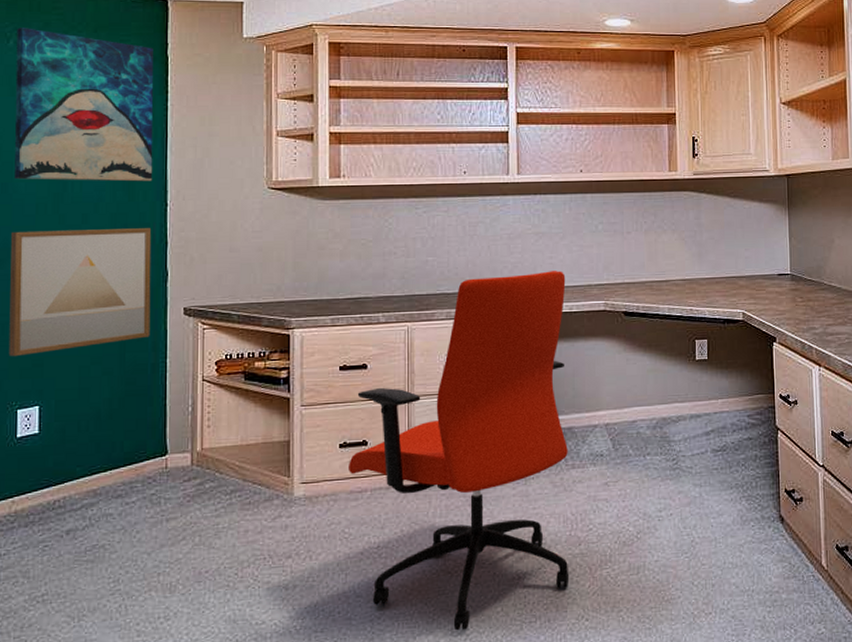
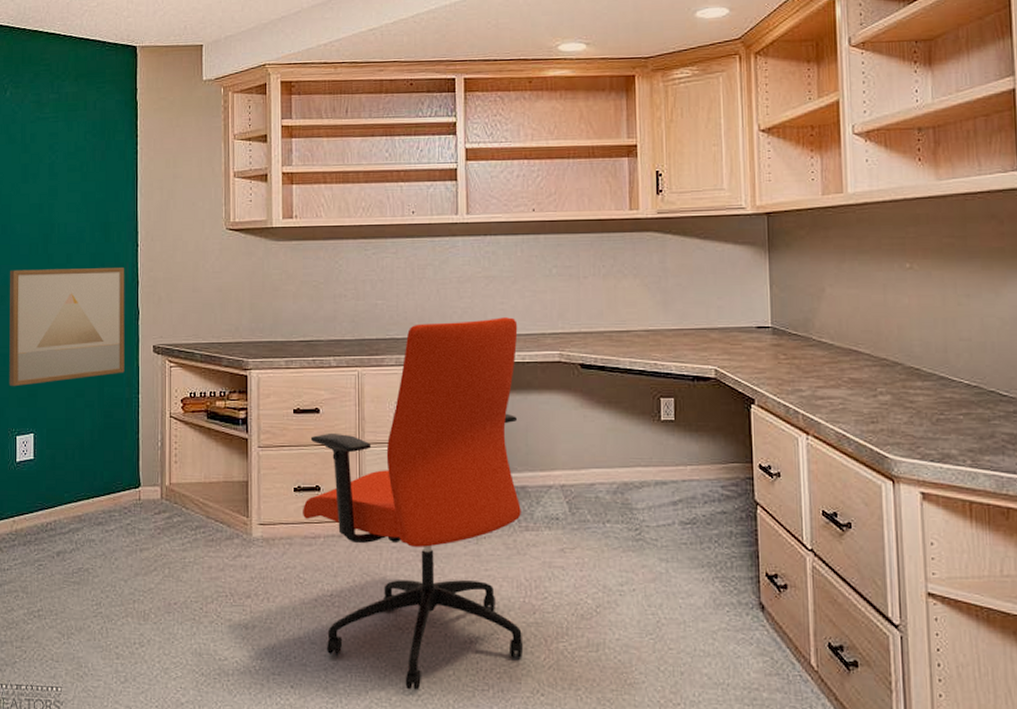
wall art: present [14,28,154,182] -> none [11,79,126,223]

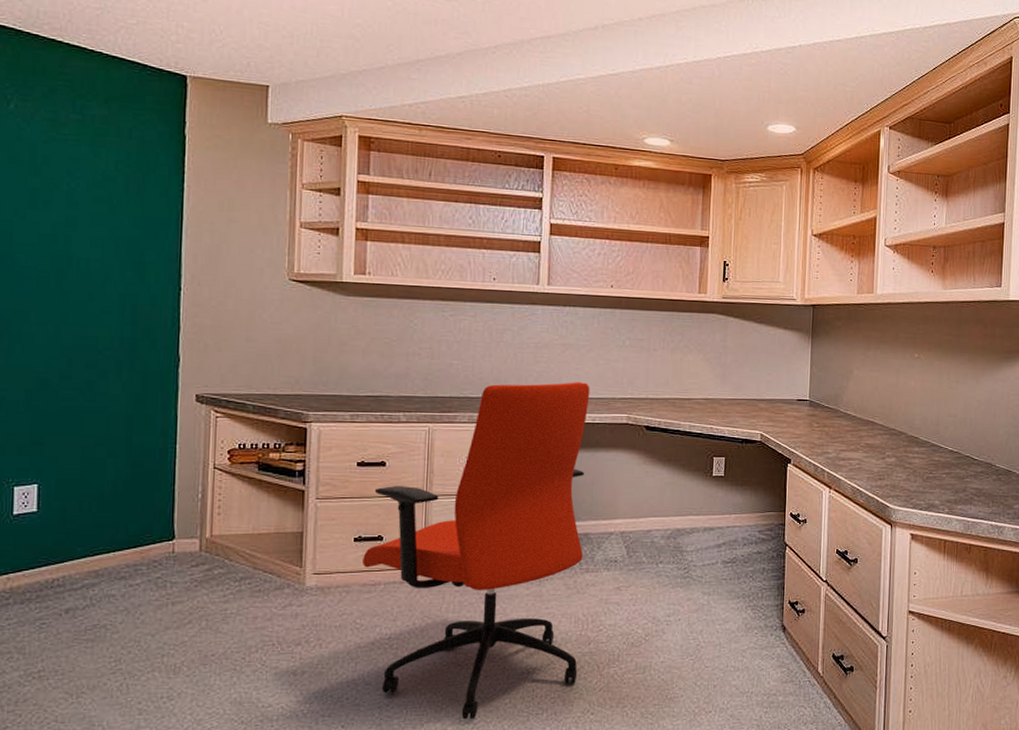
wall art: present [9,268,125,386] -> none [5,304,164,433]

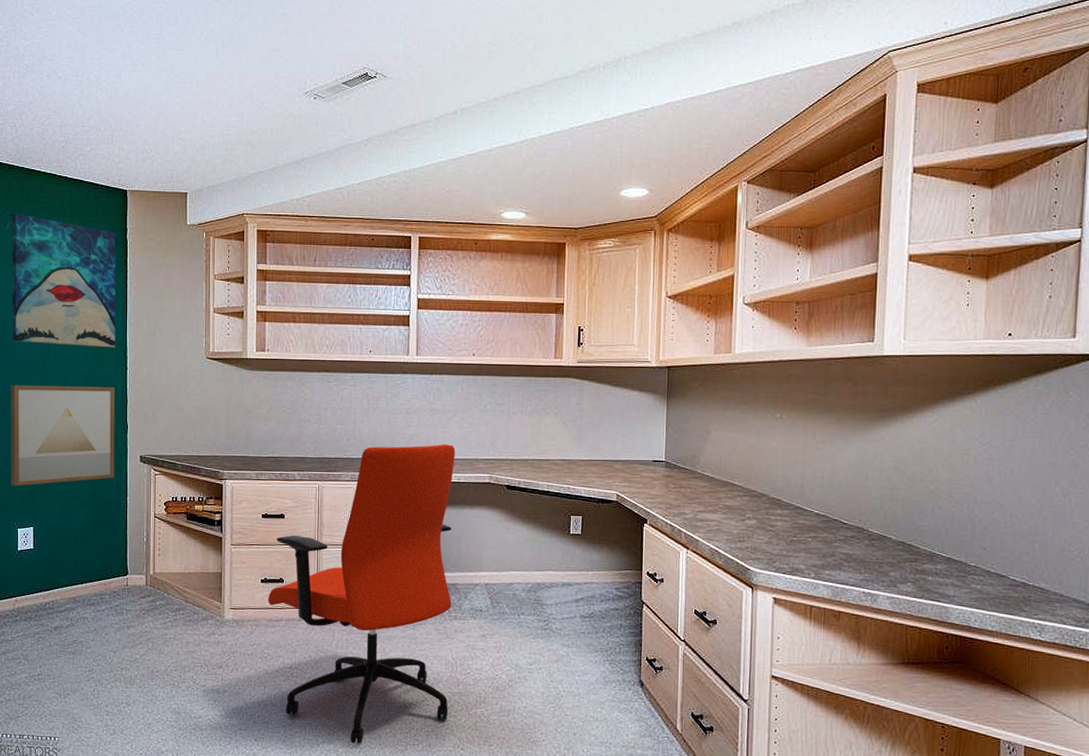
wall art: none [5,304,164,433] -> present [11,384,115,486]
wall art: none [14,90,170,264] -> present [11,213,116,348]

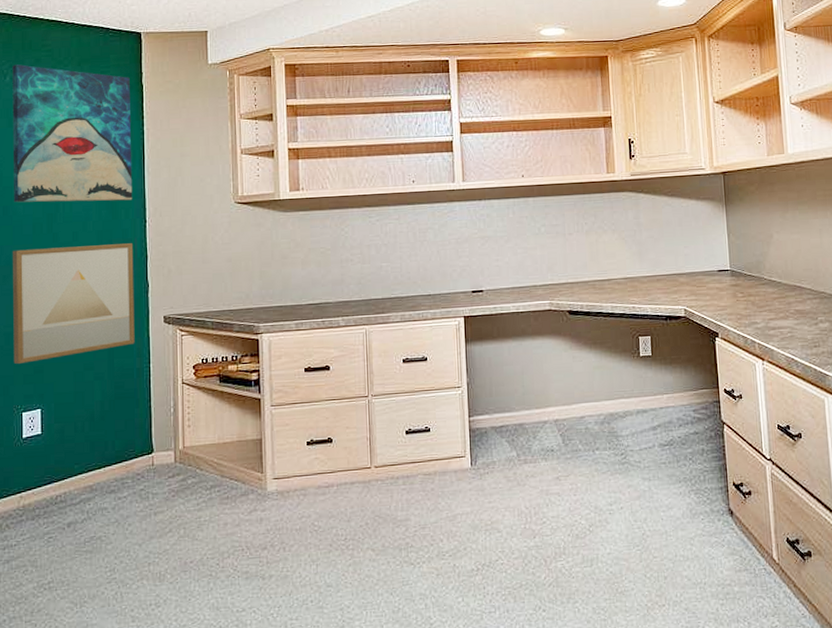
office chair: present [268,444,456,744] -> none [316,272,526,620]

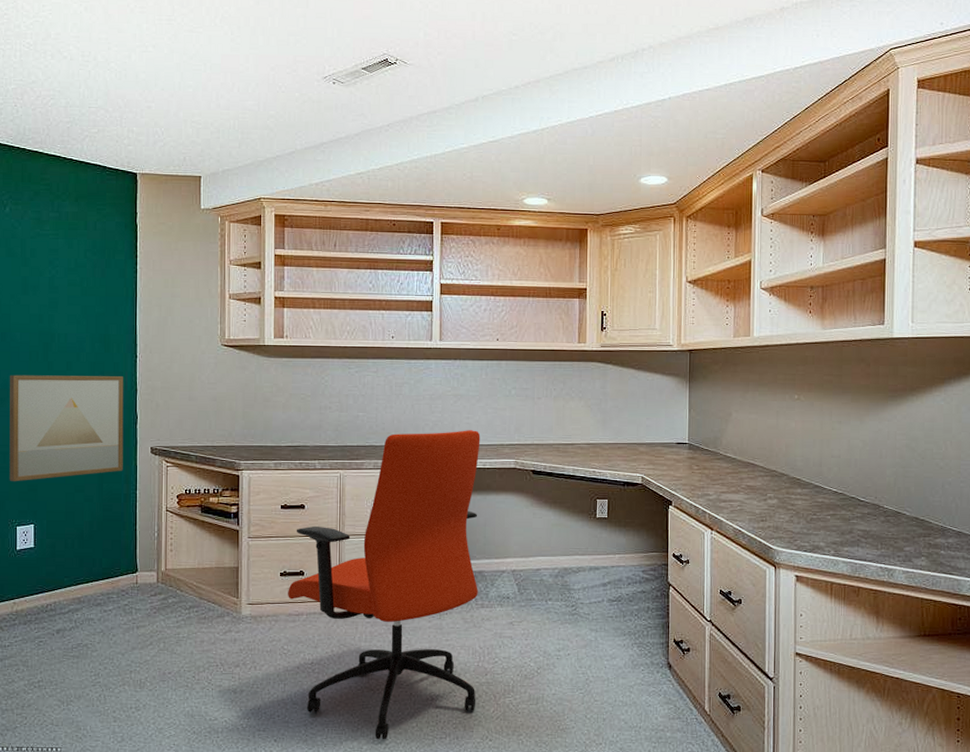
wall art: present [12,64,133,203] -> none [11,196,125,335]
office chair: none [316,272,526,620] -> present [288,430,481,740]

